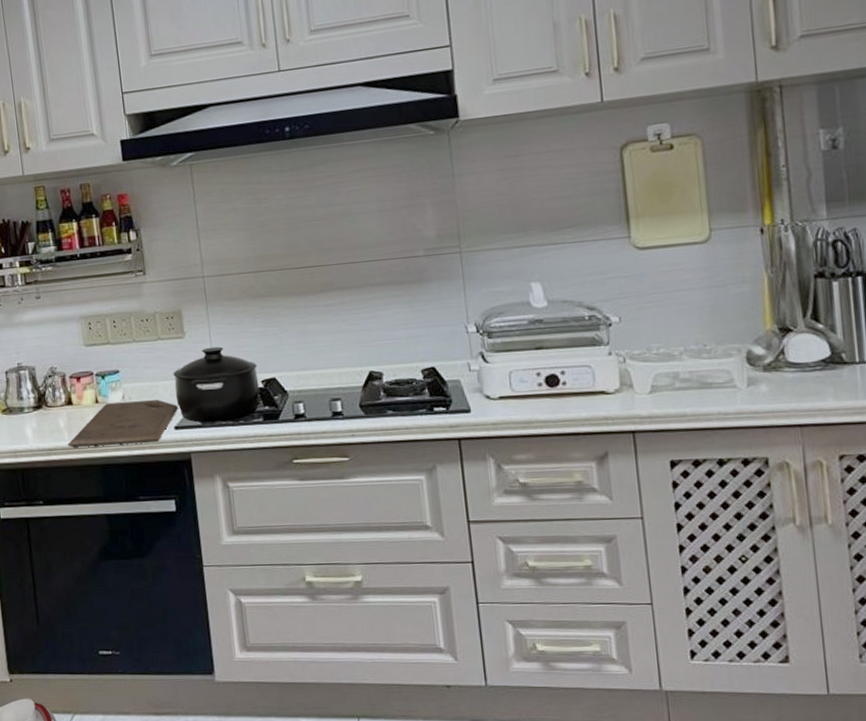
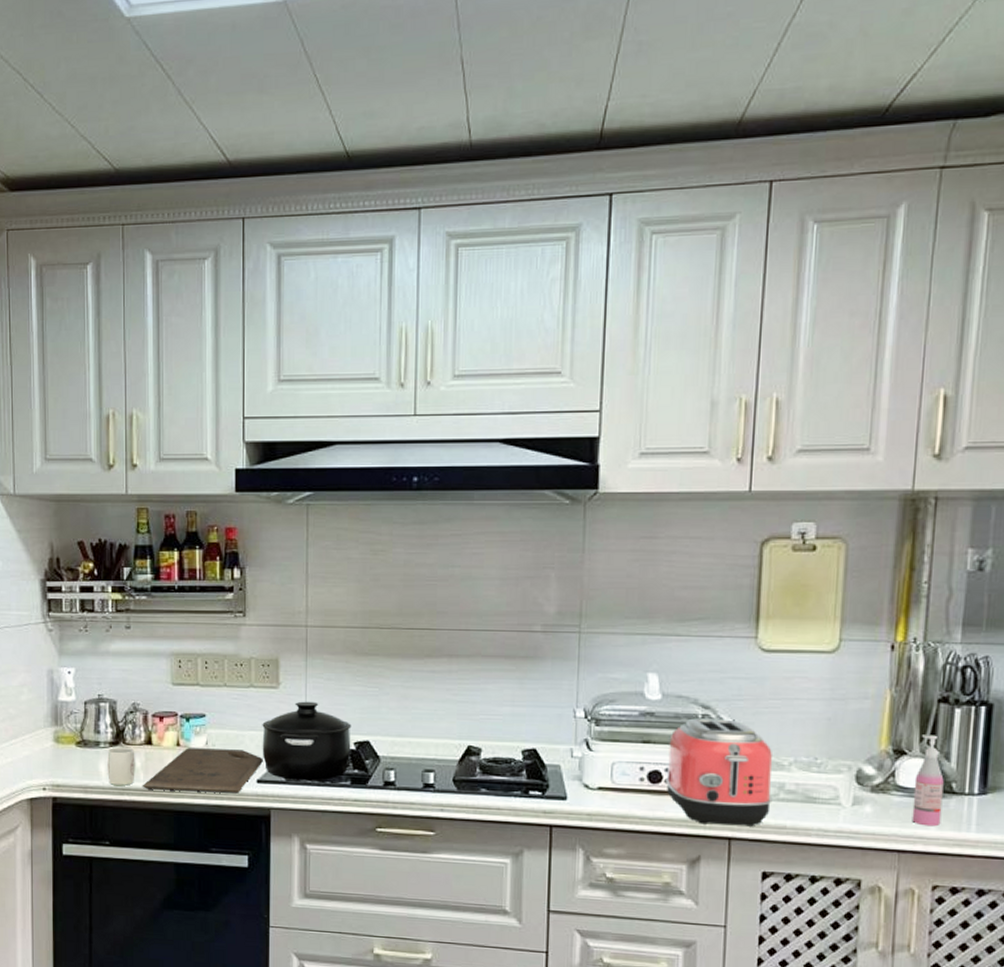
mug: none [32,410,60,447] -> present [107,747,135,786]
toaster: none [560,317,670,421] -> present [666,718,773,827]
soap dispenser: none [804,309,837,399] -> present [912,735,944,827]

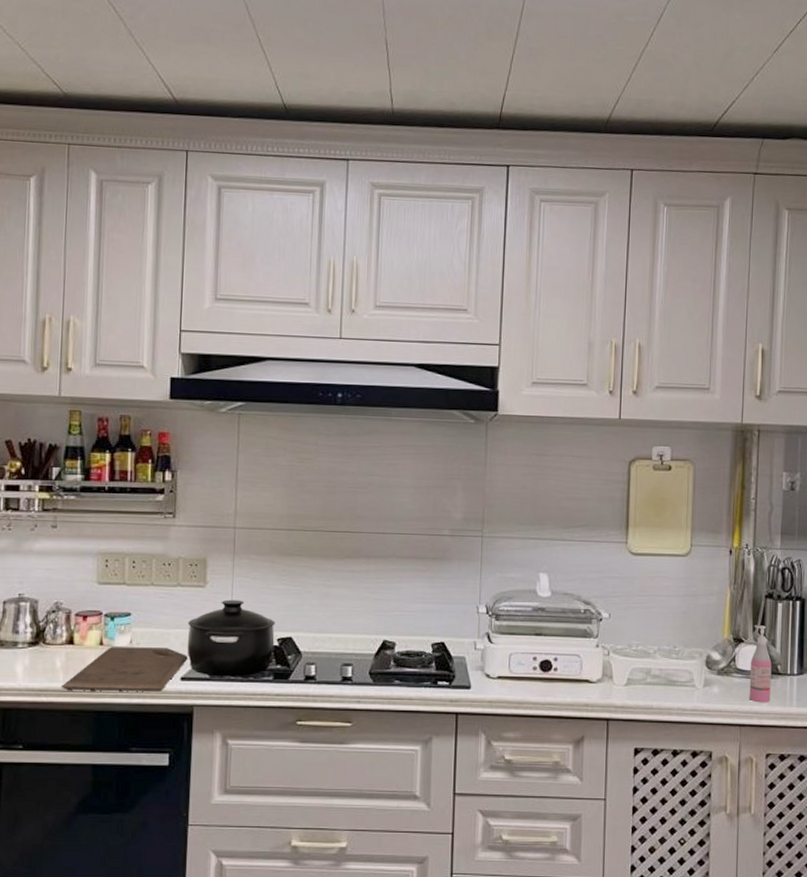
mug: present [107,747,135,786] -> none [24,648,55,687]
toaster: present [666,718,773,827] -> none [555,613,642,708]

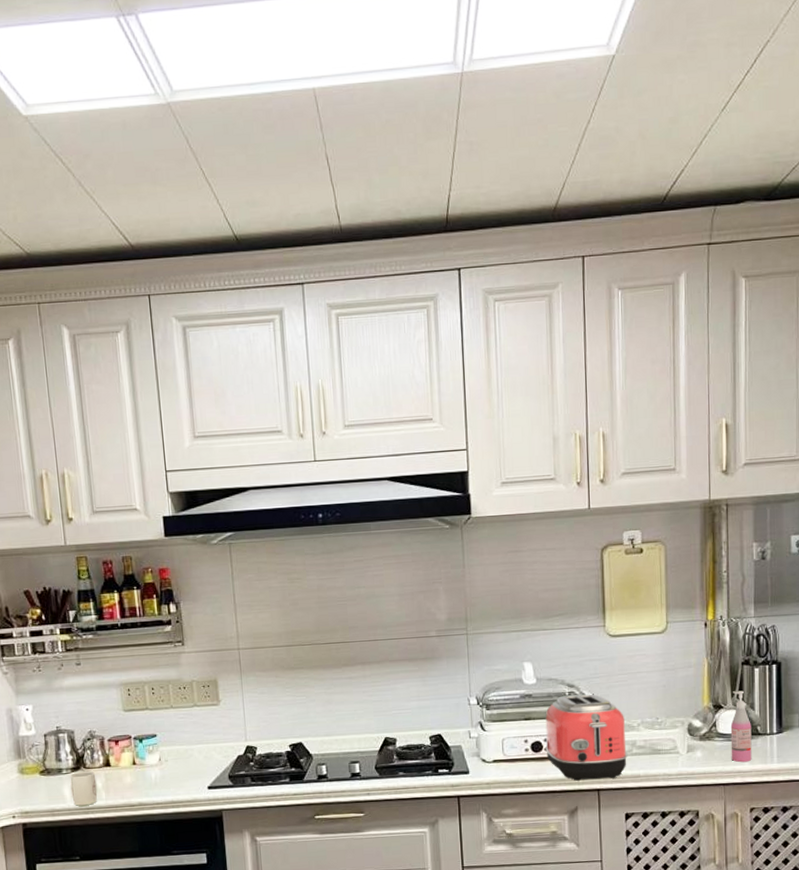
mug: none [24,648,55,687] -> present [70,771,98,806]
cutting board: present [61,647,188,691] -> none [104,762,212,806]
saucepan: present [187,599,275,676] -> none [208,713,287,783]
toaster: none [555,613,642,708] -> present [545,694,628,781]

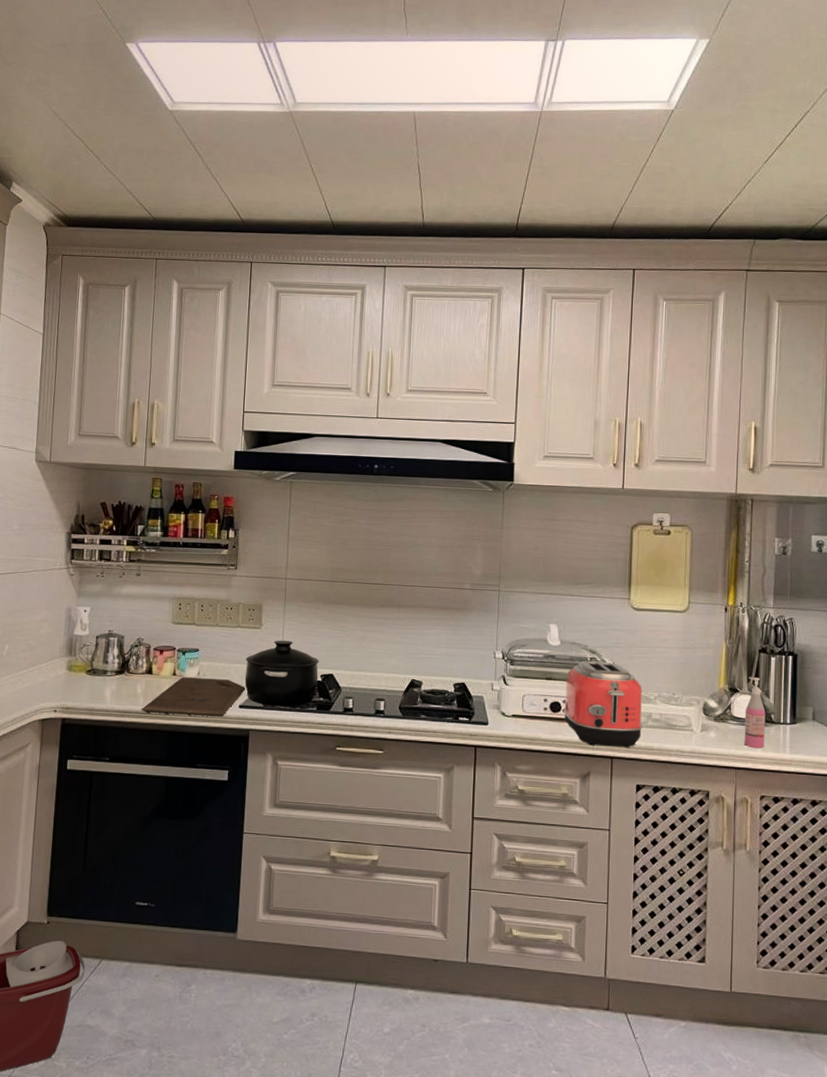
mug: present [70,771,98,806] -> none [112,676,137,709]
cutting board: none [104,762,212,806] -> present [141,677,245,717]
saucepan: none [208,713,287,783] -> present [244,640,319,706]

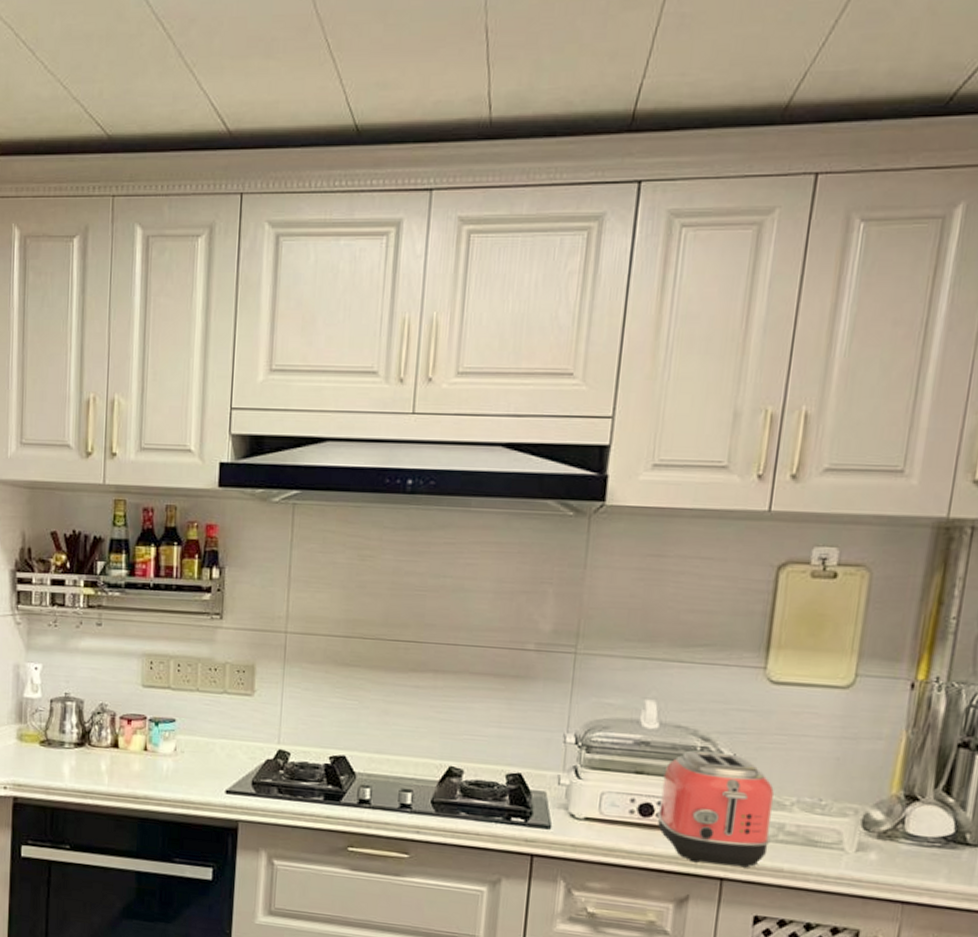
cutting board: present [141,677,245,717] -> none [106,753,233,803]
saucepan: present [244,640,319,706] -> none [232,710,328,794]
soap dispenser: present [744,677,766,749] -> none [919,781,958,879]

